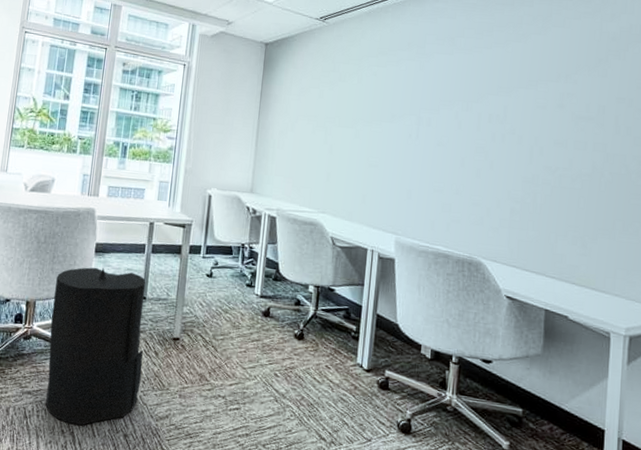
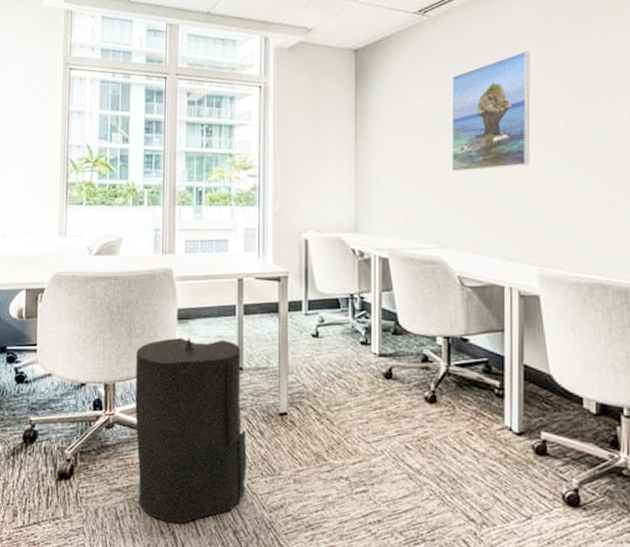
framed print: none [334,60,406,153] -> present [451,51,531,171]

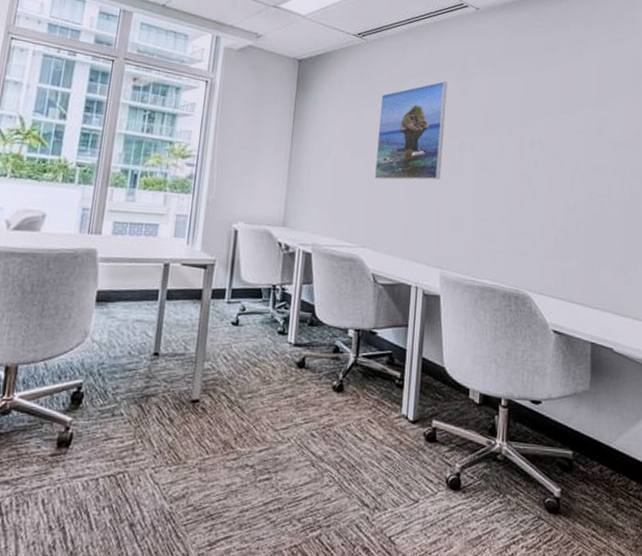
trash can: present [135,337,247,523] -> none [28,320,159,517]

